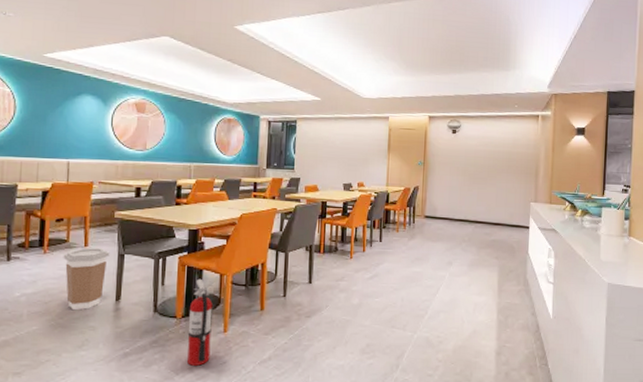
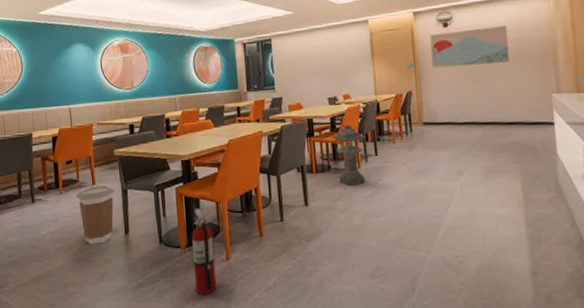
lantern: none [342,210,374,268] -> present [331,124,367,186]
wall art: none [439,138,503,171] -> present [430,26,510,68]

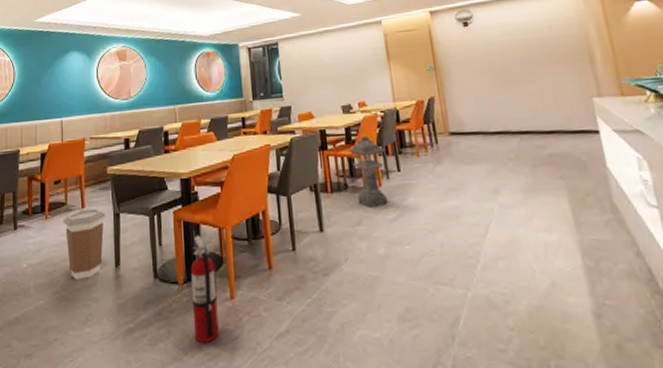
wall art: present [430,26,510,68] -> none [449,24,541,71]

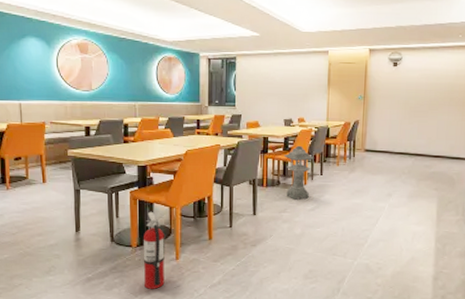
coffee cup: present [63,207,106,281] -> none [24,183,67,241]

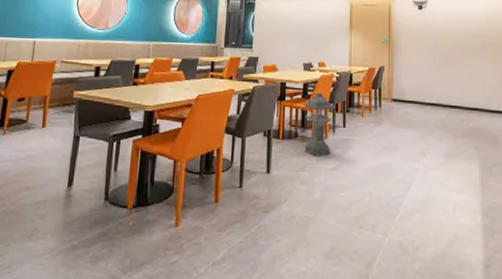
fire extinguisher: present [143,211,166,289] -> none [136,164,166,264]

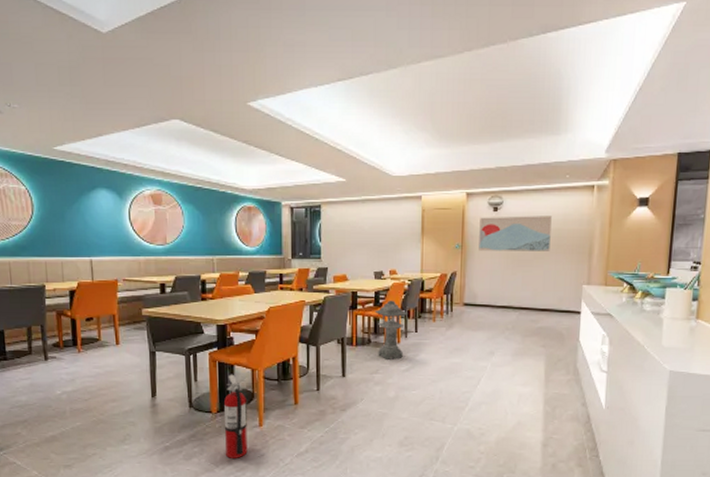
fire extinguisher: none [136,164,166,264] -> present [224,374,248,458]
wall art: none [405,14,476,50] -> present [479,216,552,251]

